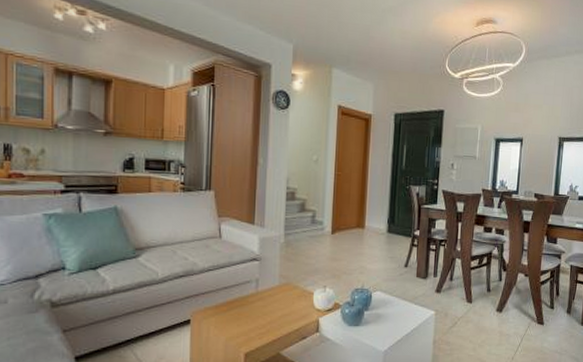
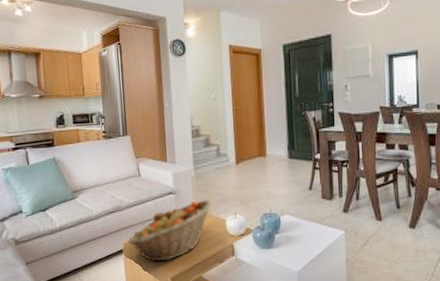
fruit basket: none [198,268,300,335] -> present [128,199,212,262]

